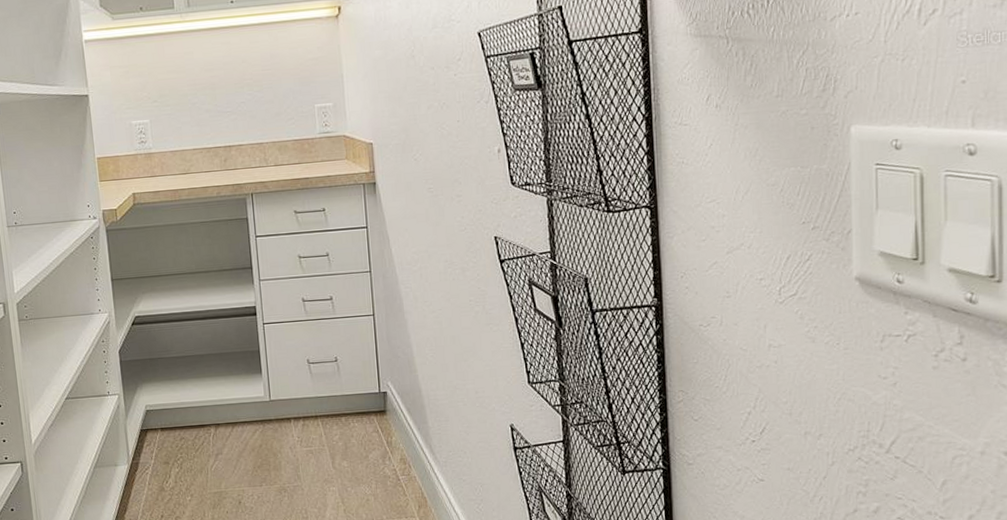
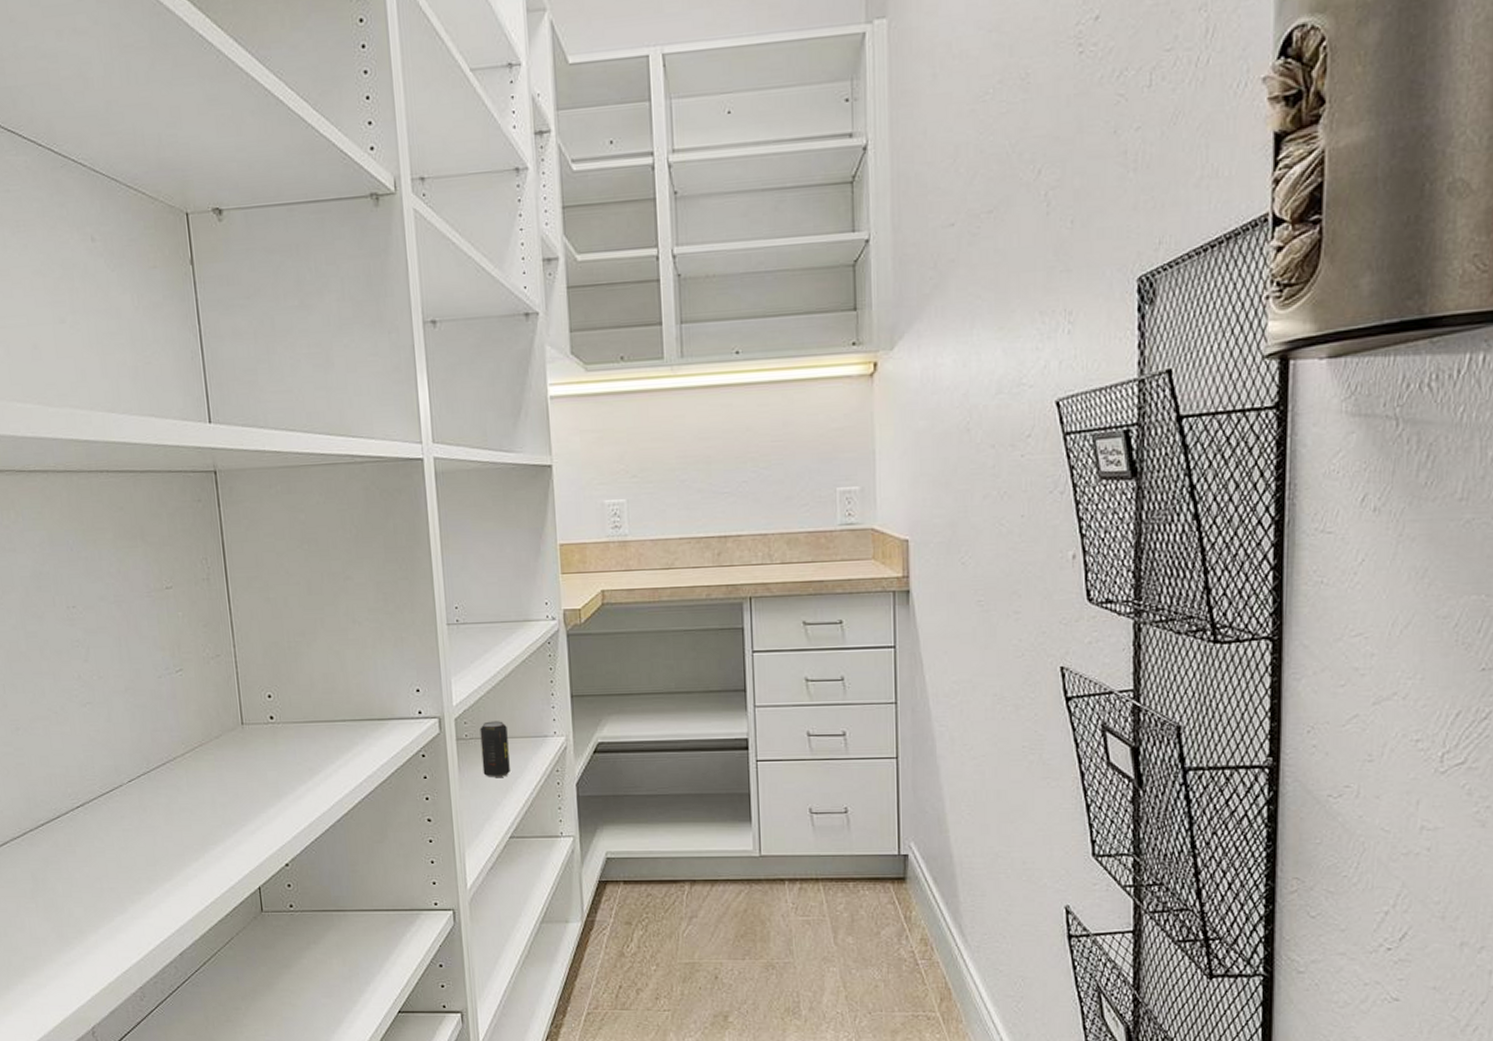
can: none [37,303,64,351] -> present [480,721,510,779]

